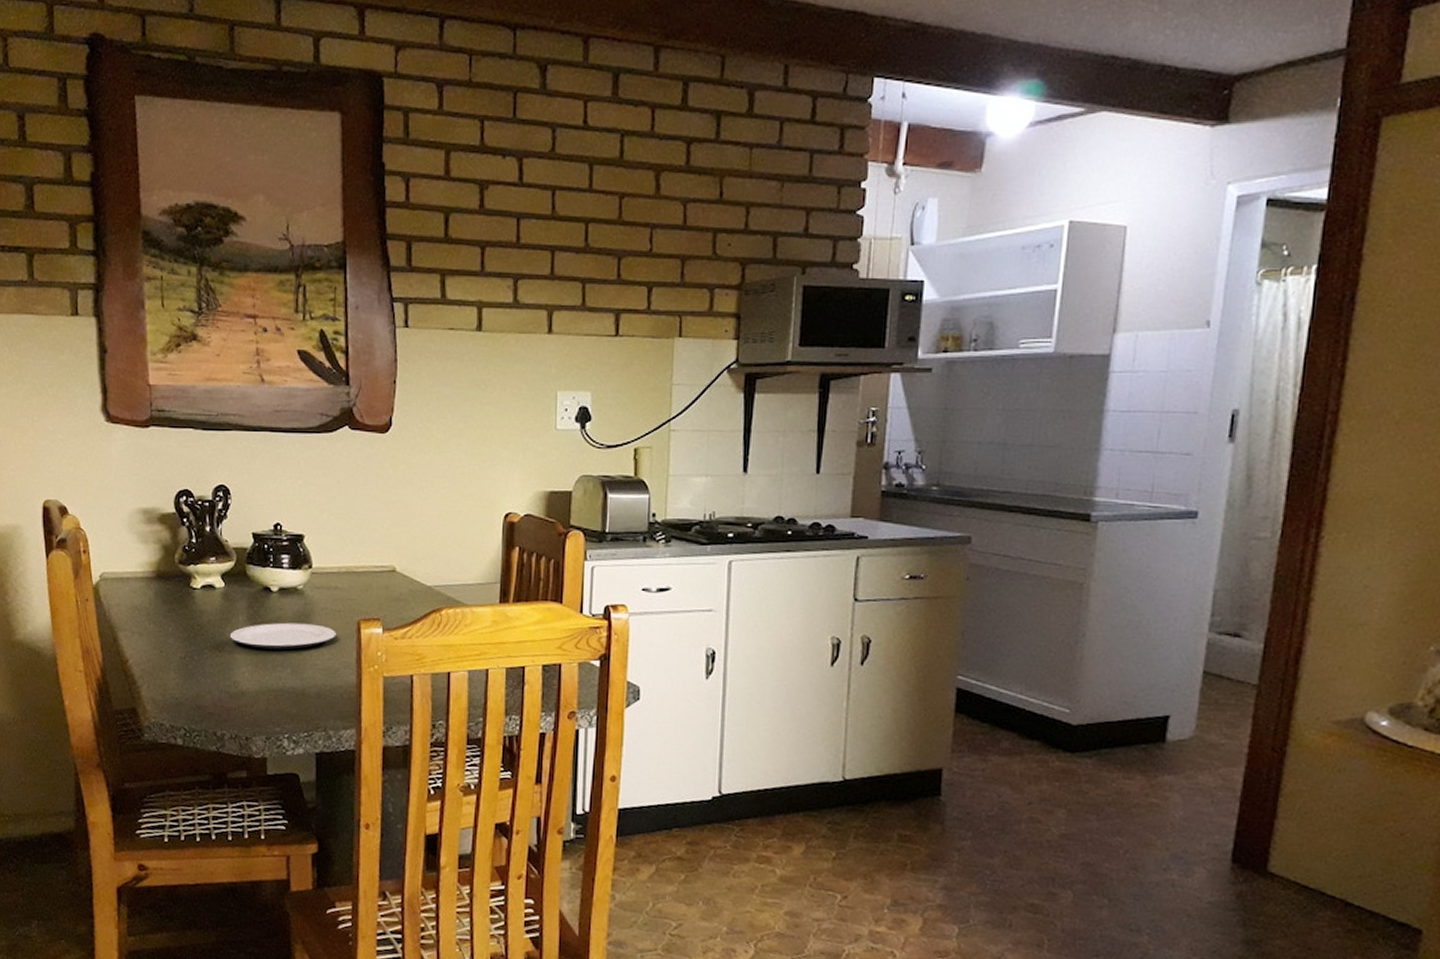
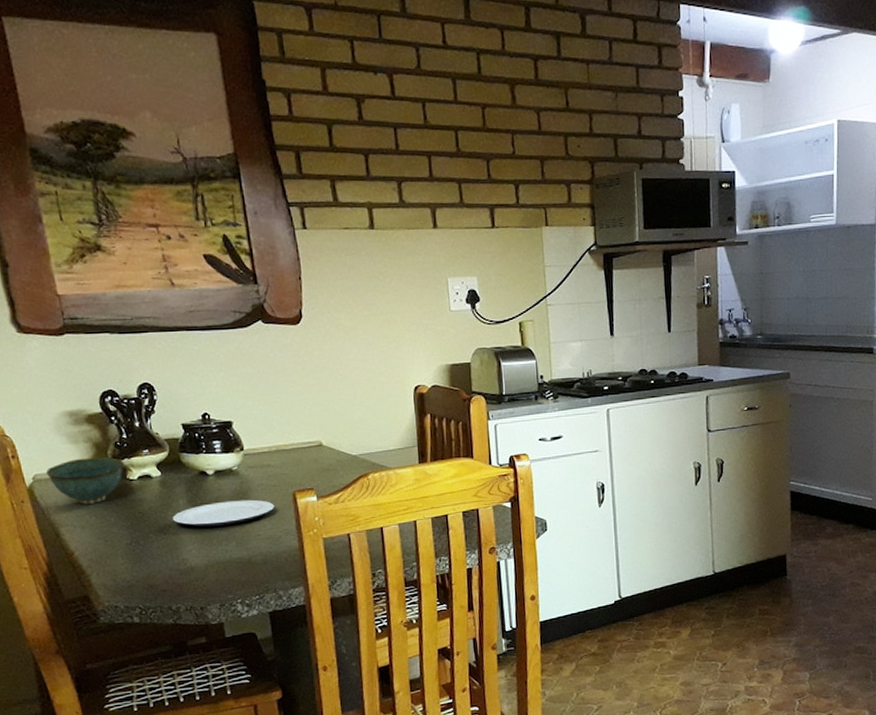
bowl: none [114,560,190,610] -> present [46,456,125,504]

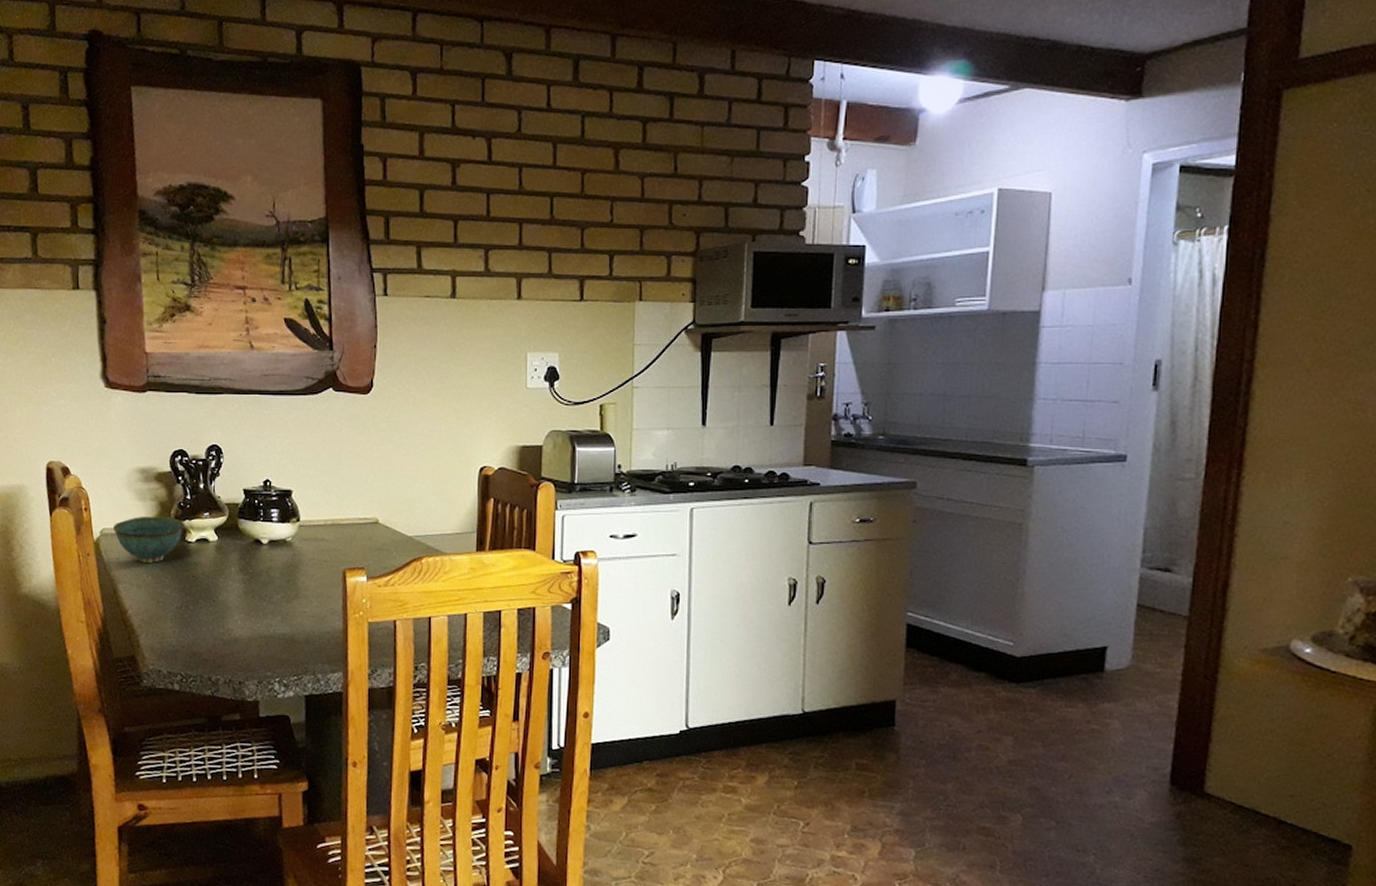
plate: present [172,499,275,527] -> none [222,572,324,599]

